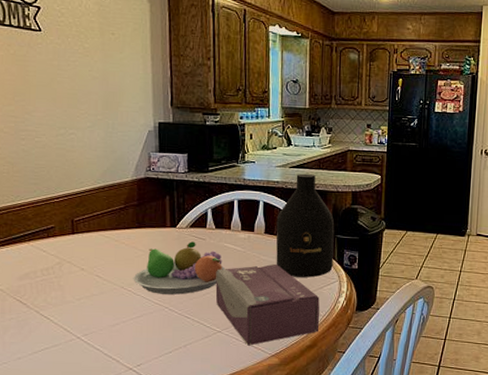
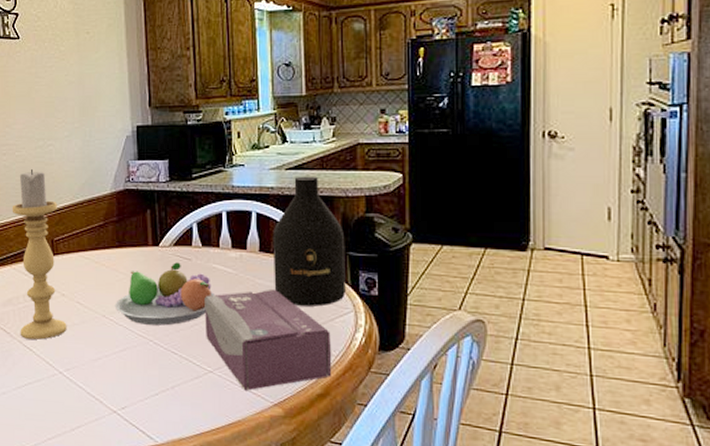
candle holder: none [30,155,86,309] -> present [12,169,67,340]

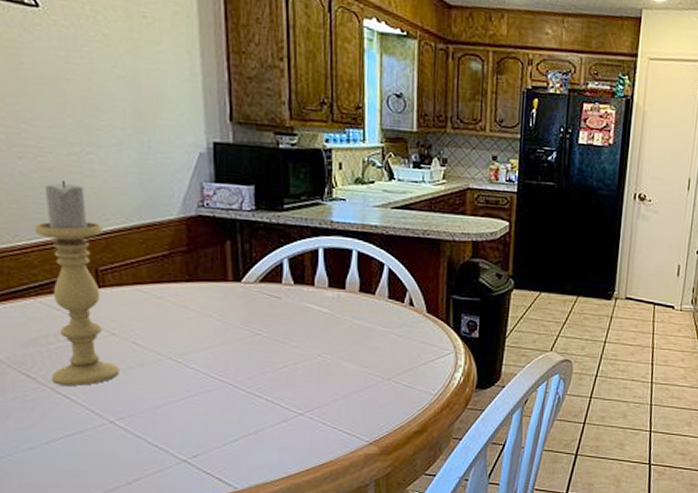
fruit bowl: present [114,262,214,326] -> none [184,300,307,368]
tissue box: present [205,288,331,391] -> none [295,330,430,432]
bottle: present [272,176,346,307] -> none [374,216,450,348]

